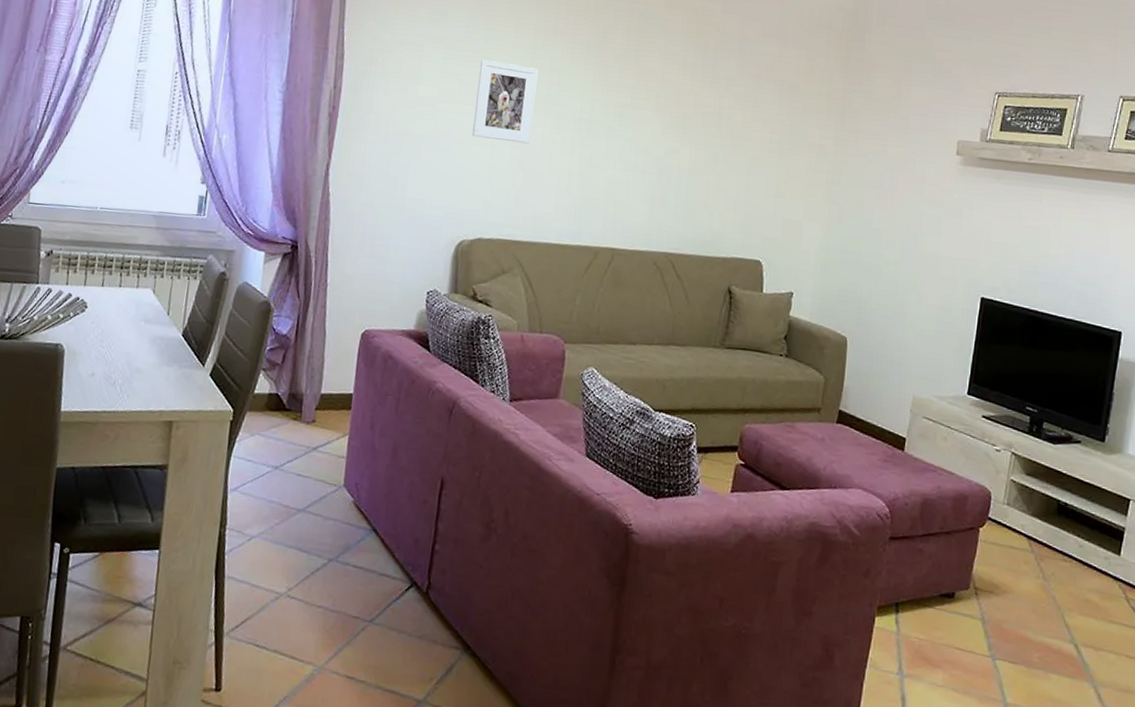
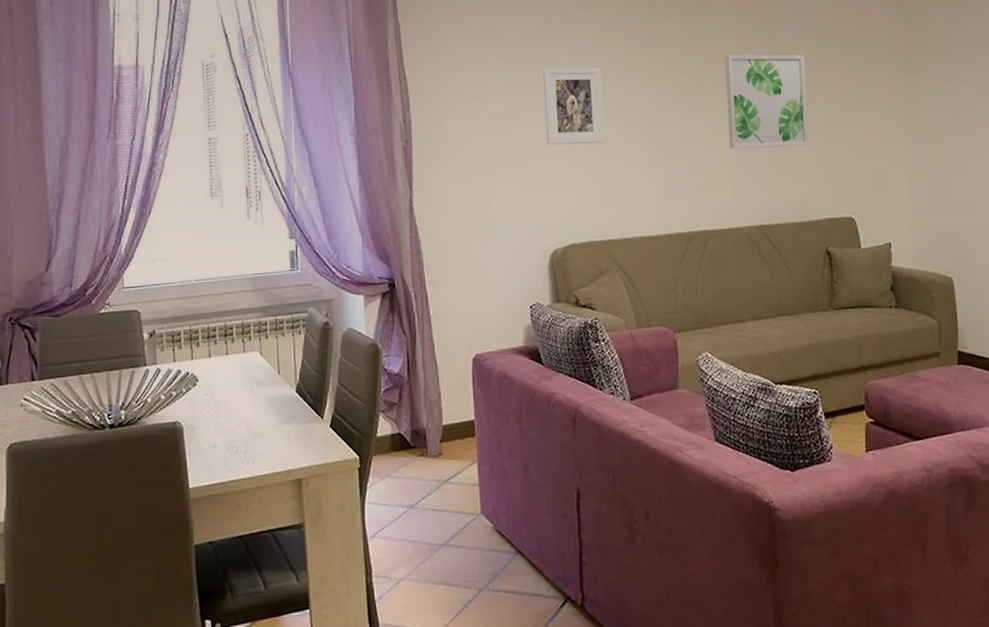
wall art: none [652,79,742,182] -> present [725,54,809,149]

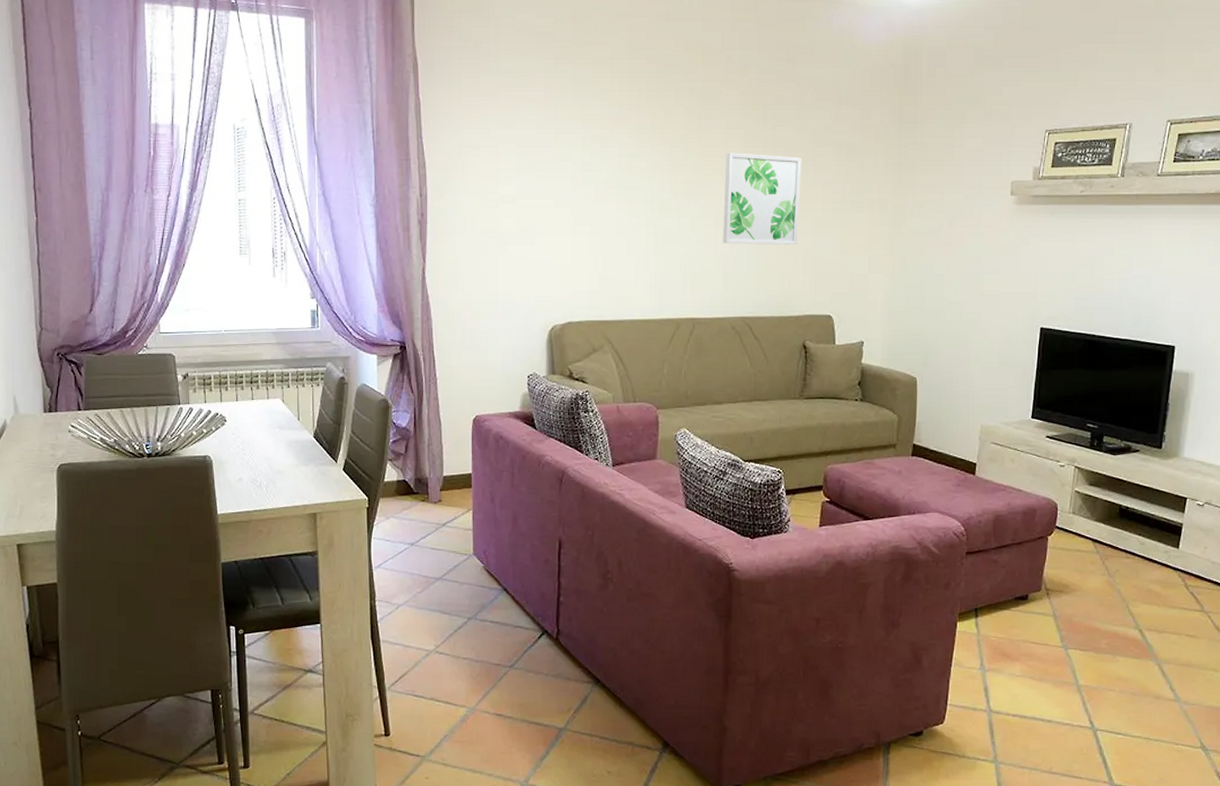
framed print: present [542,67,604,145] -> none [552,154,608,229]

